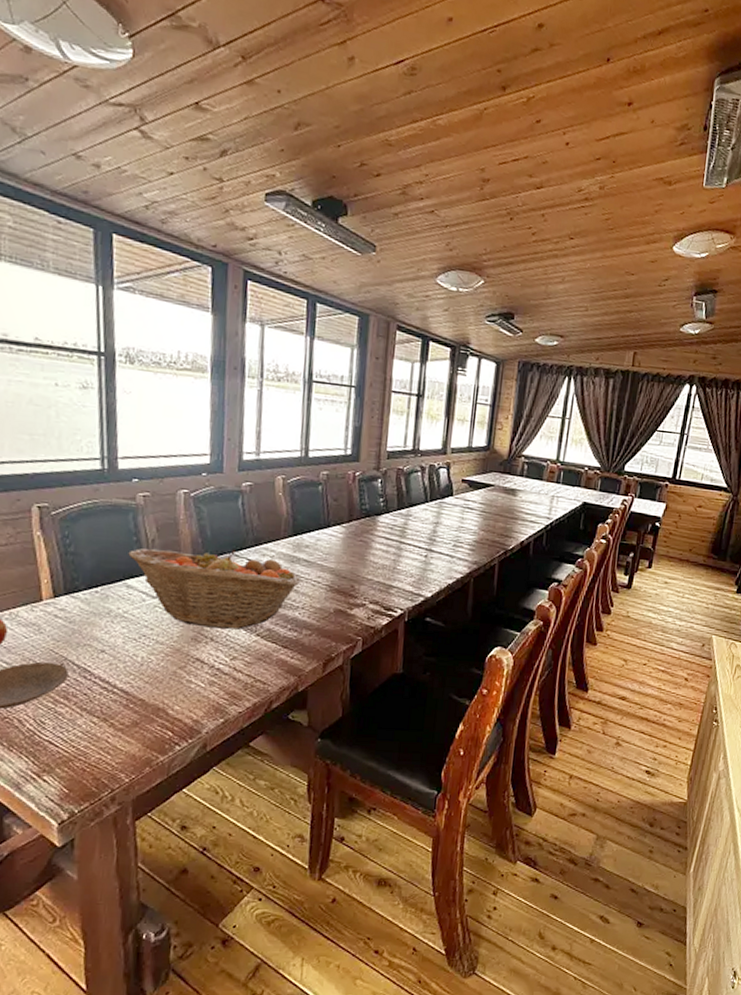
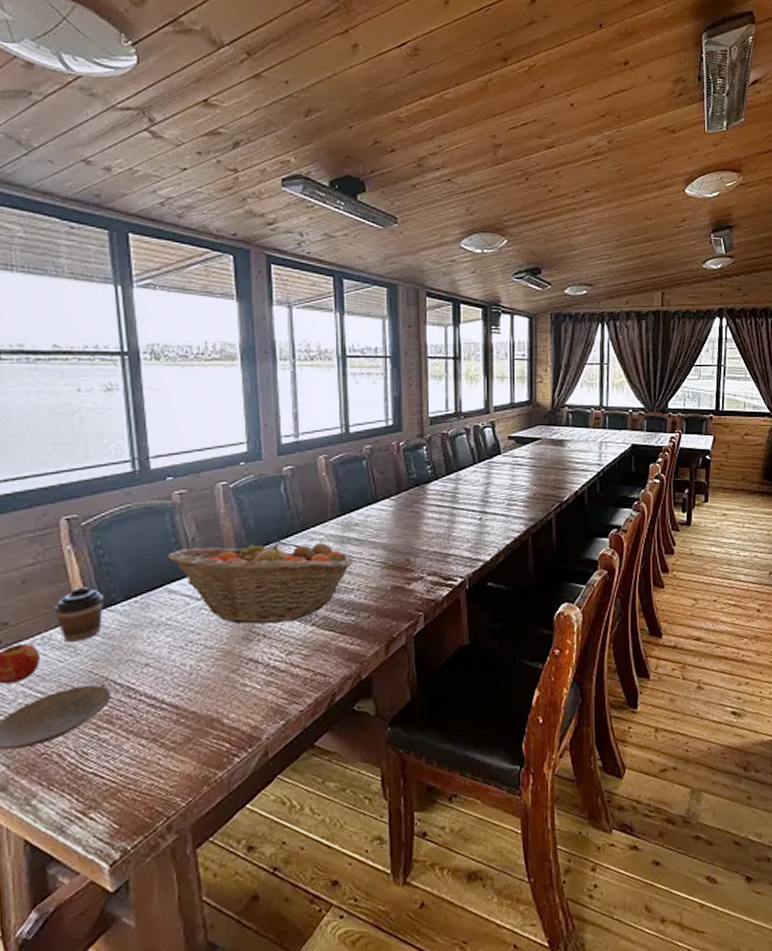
coffee cup: none [22,572,69,621] -> present [54,587,105,642]

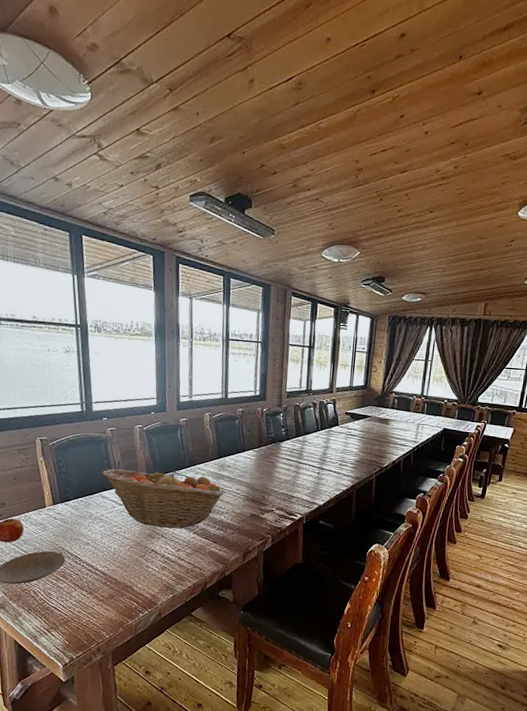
coffee cup: present [54,587,105,642] -> none [32,486,63,522]

